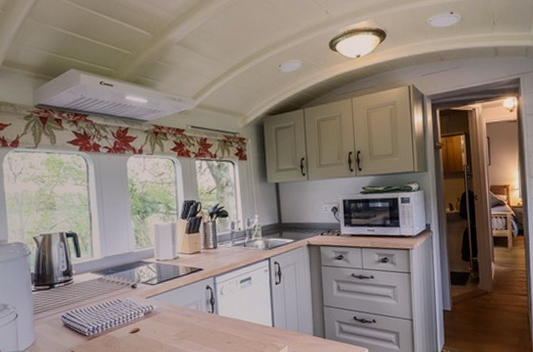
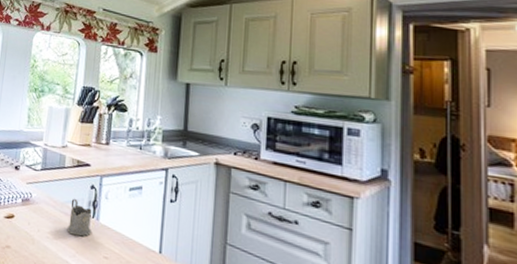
tea glass holder: none [190,300,213,332] -> present [67,198,92,237]

